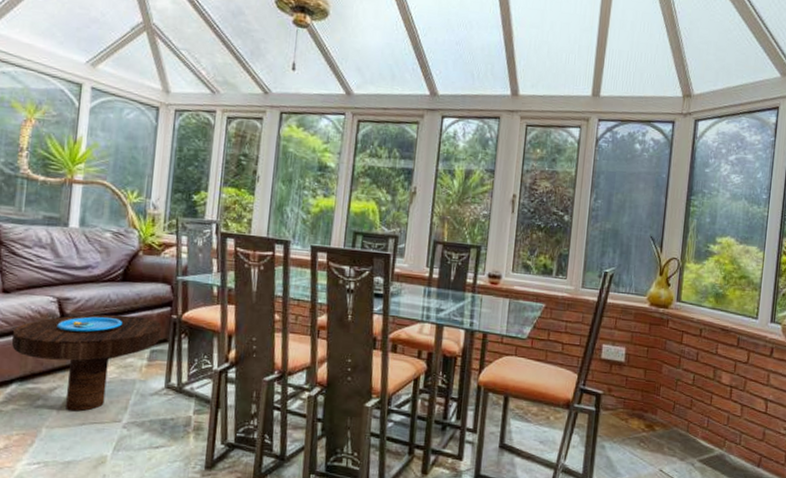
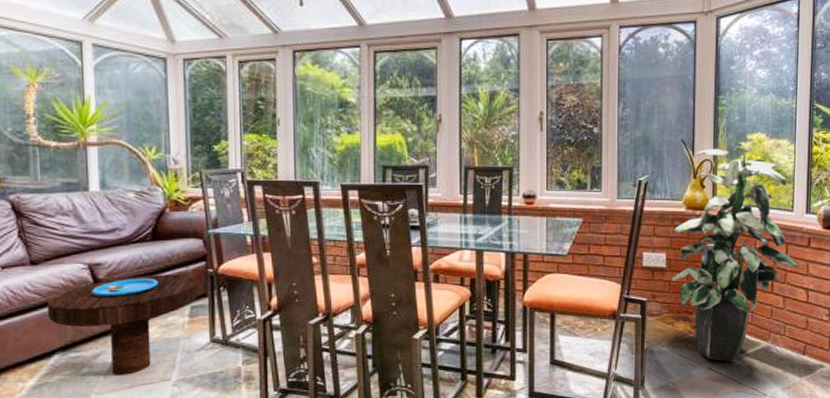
indoor plant: none [629,248,760,467] -> present [671,149,799,363]

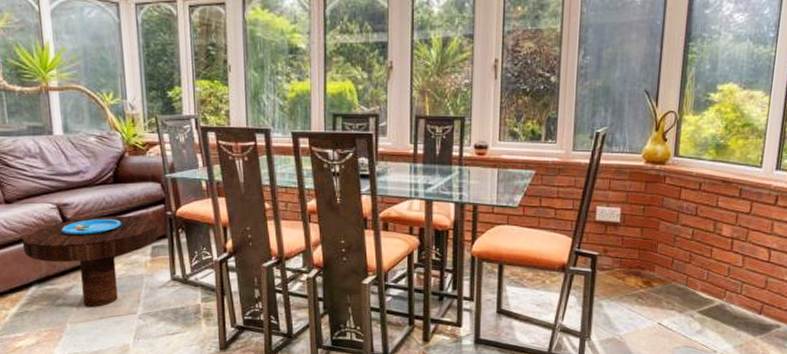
indoor plant: present [671,149,799,363] -> none [625,100,764,319]

